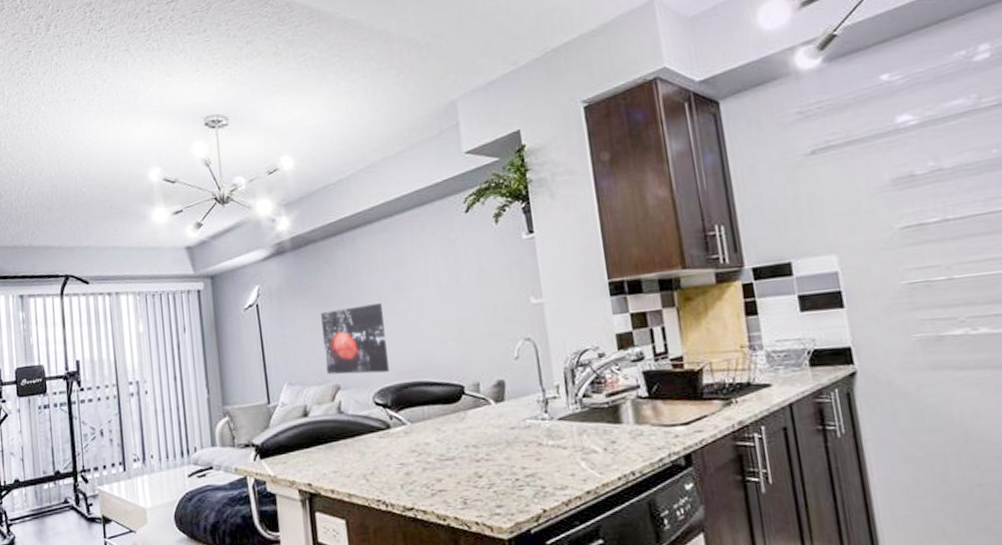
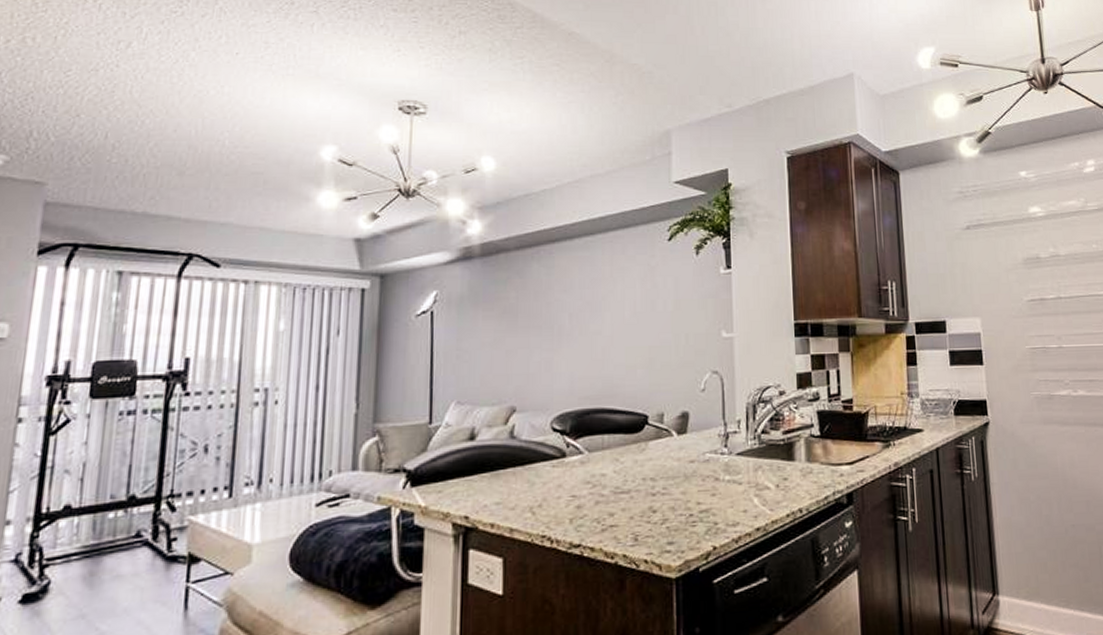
wall art: present [321,303,389,375] -> none [503,323,572,397]

